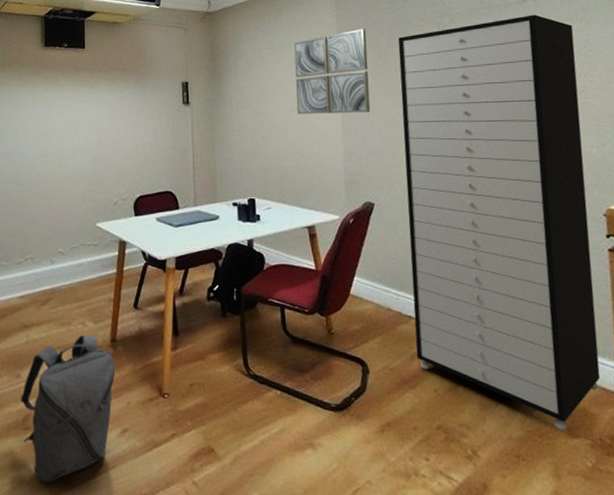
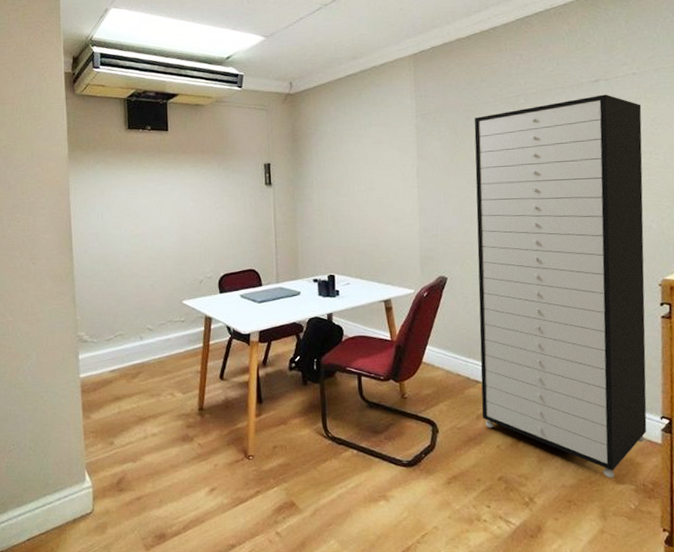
backpack: present [20,334,115,483] -> none [114,404,203,538]
wall art: present [294,28,371,114] -> none [373,108,446,194]

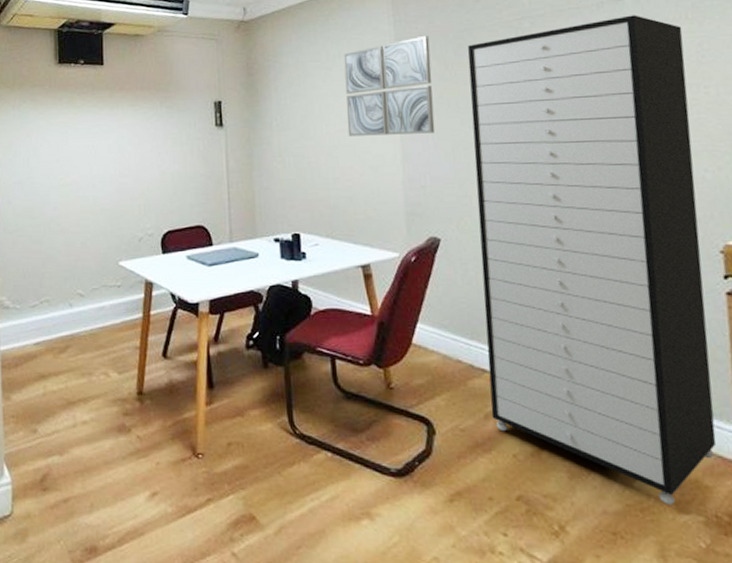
wall art: none [373,108,446,194] -> present [343,35,435,137]

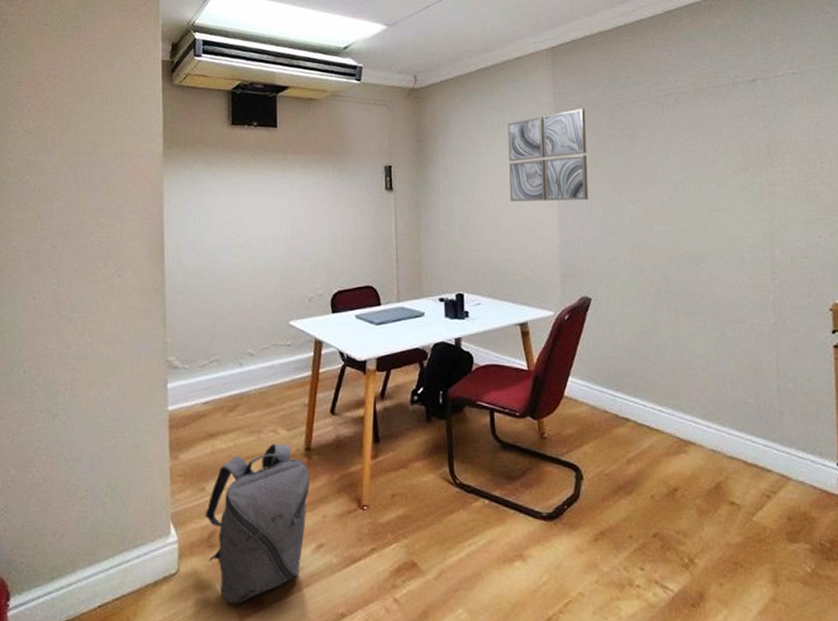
backpack: none [37,386,142,550] -> present [205,443,310,605]
storage cabinet: present [467,15,717,506] -> none [619,95,822,536]

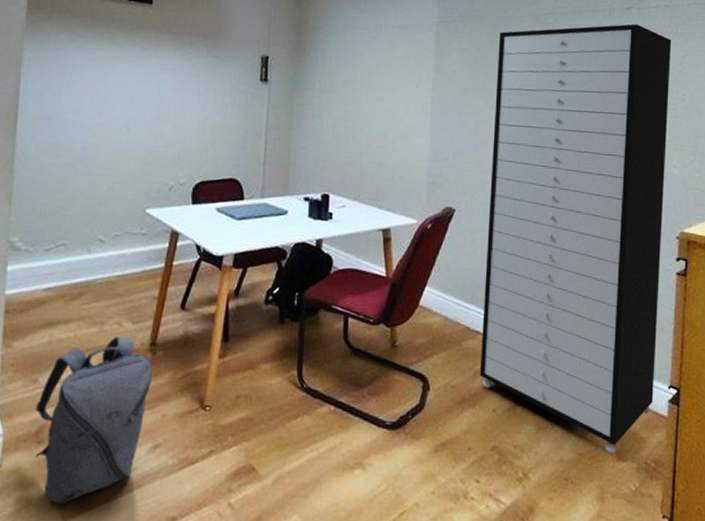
wall art: present [507,108,589,202] -> none [385,17,467,110]
storage cabinet: none [619,95,822,536] -> present [479,24,672,454]

